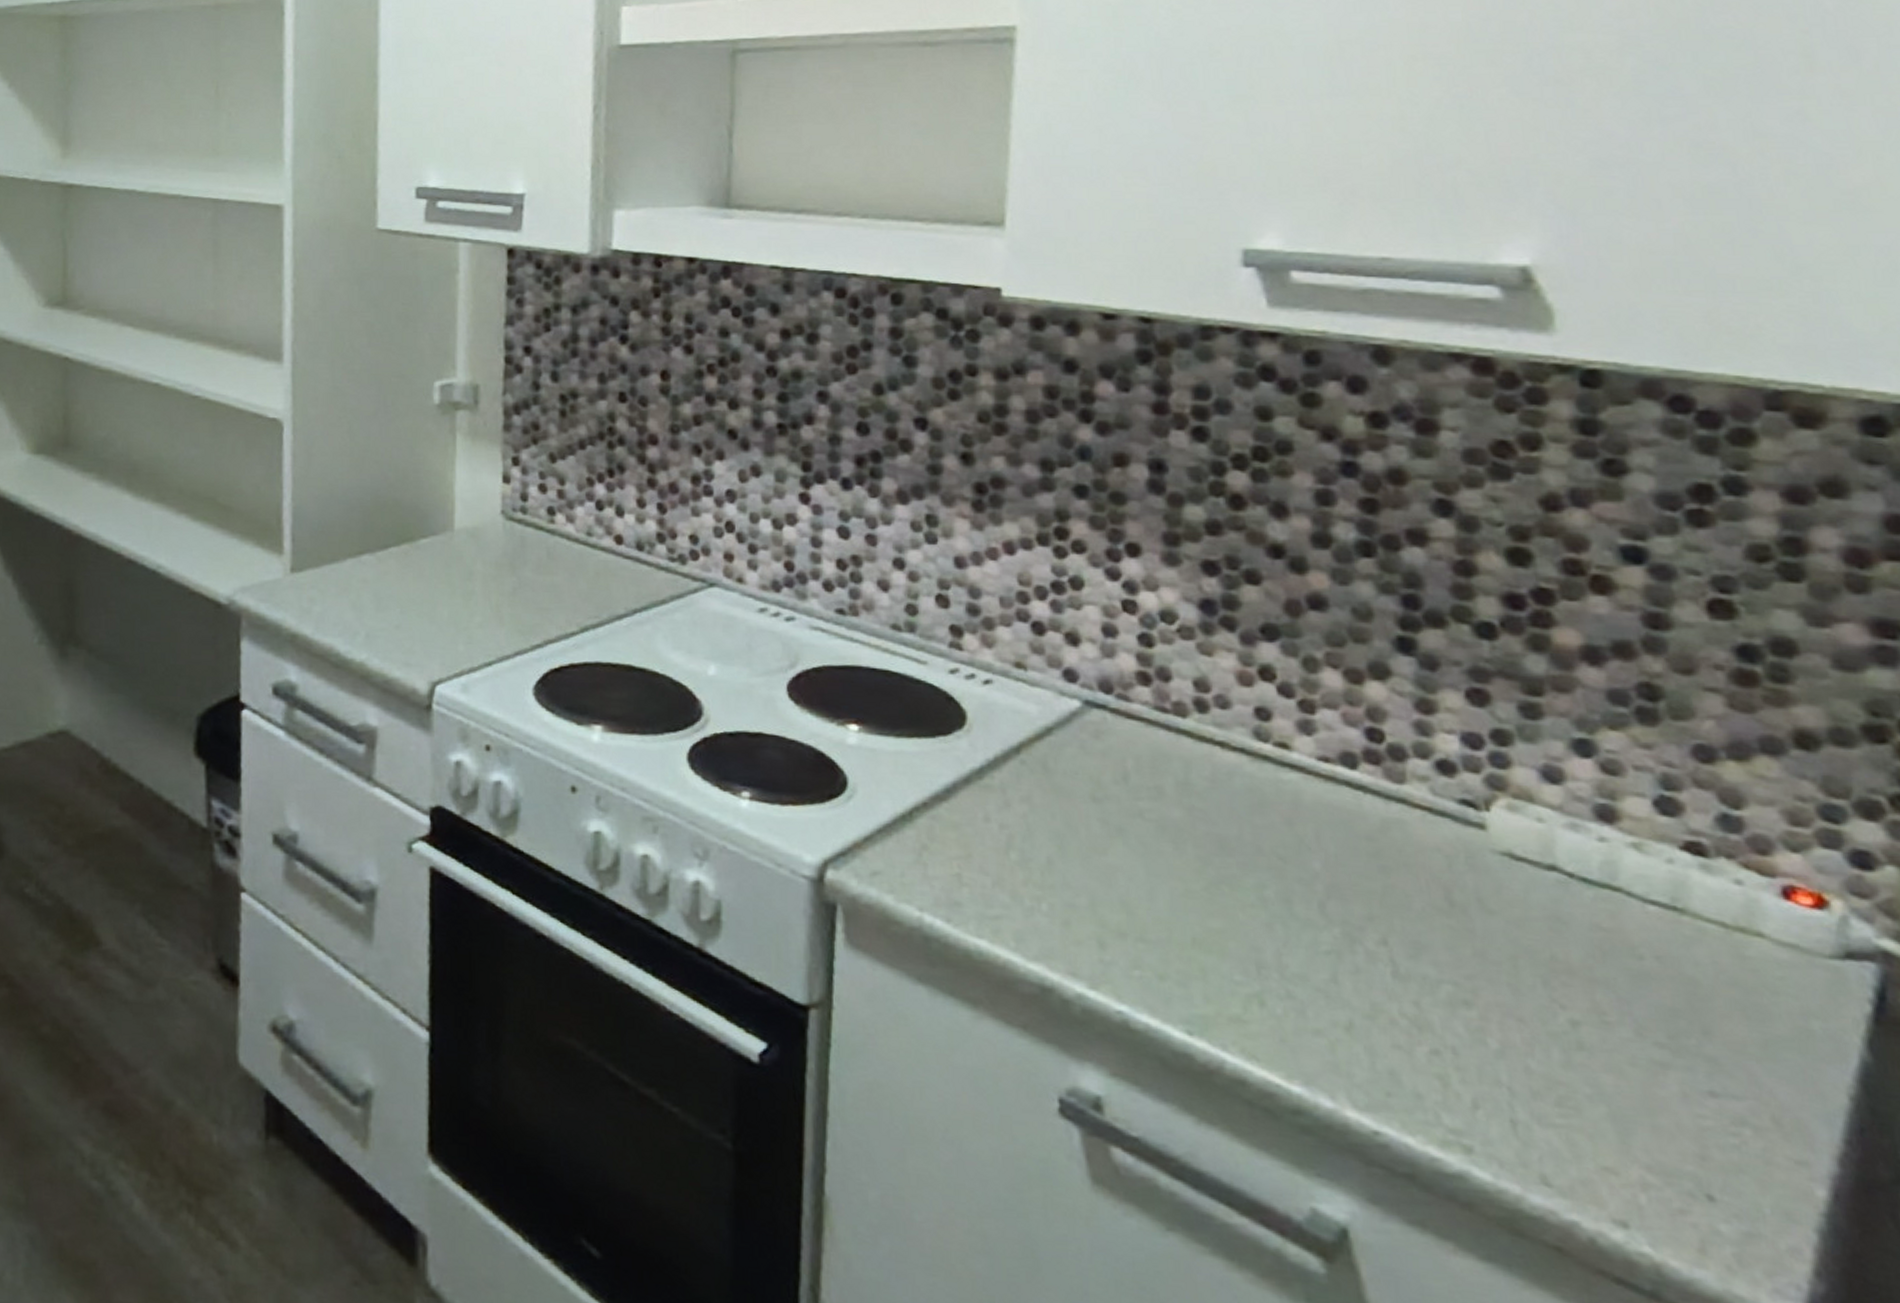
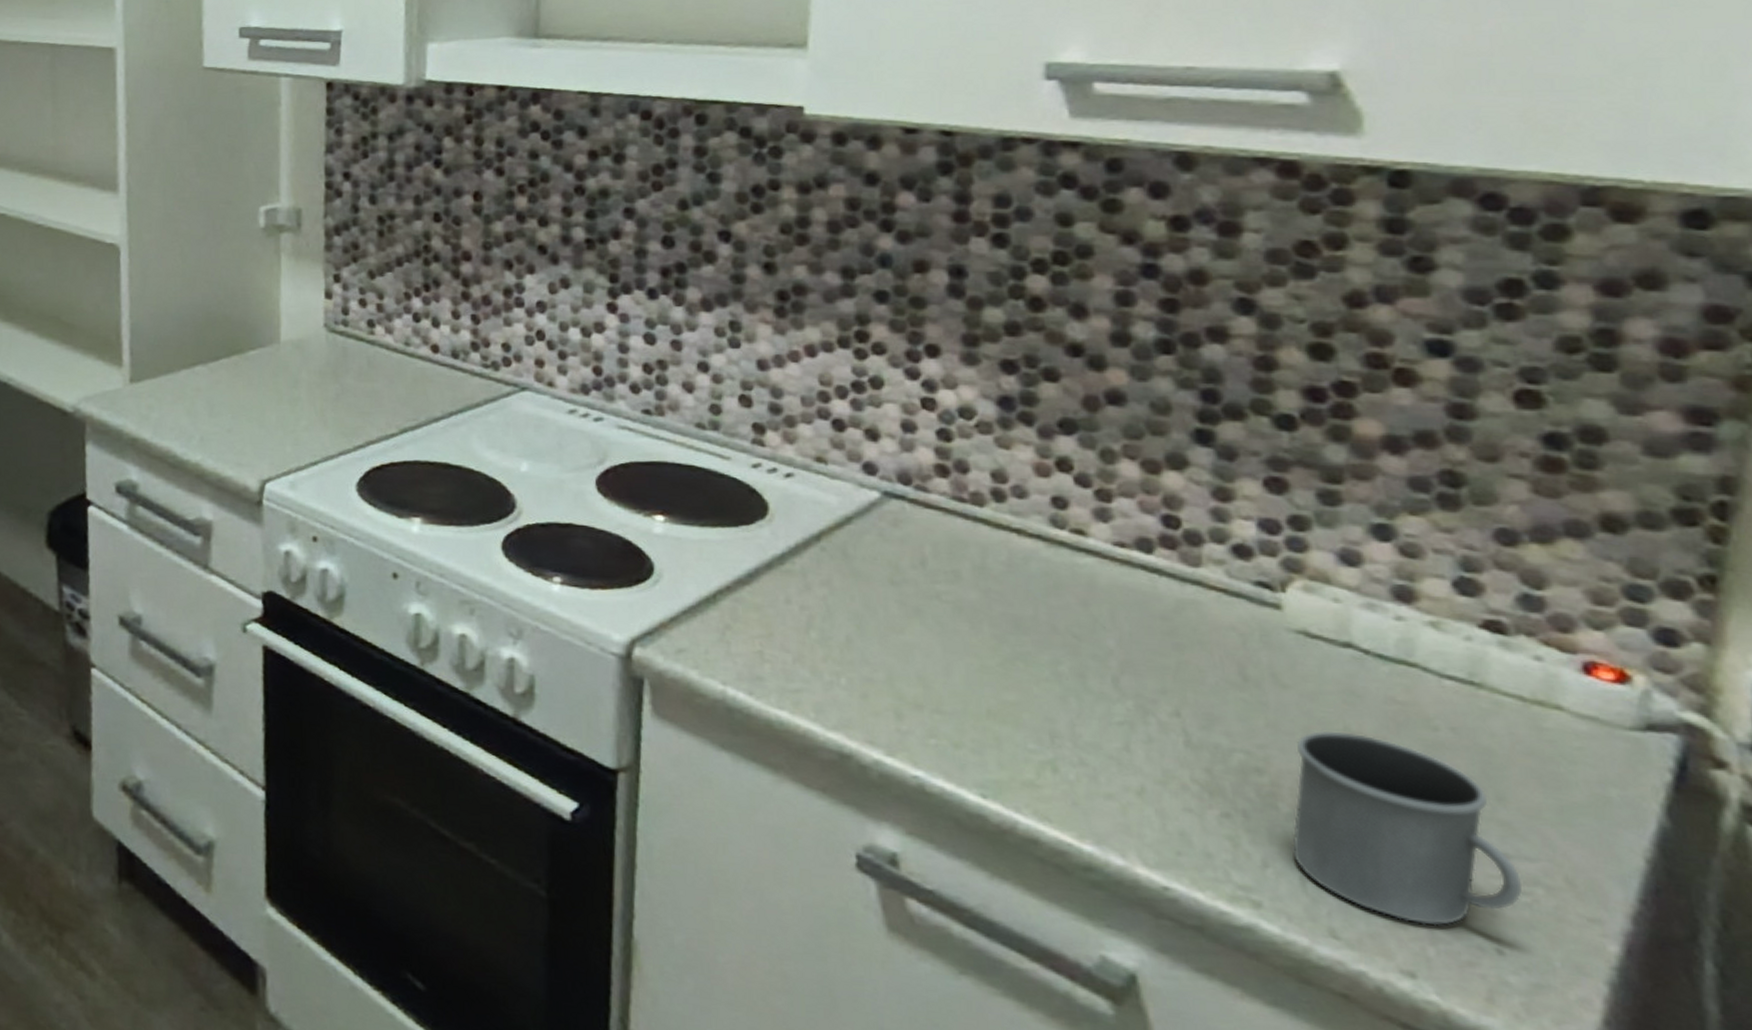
mug: none [1502,959,1732,1171] -> present [1292,730,1524,926]

